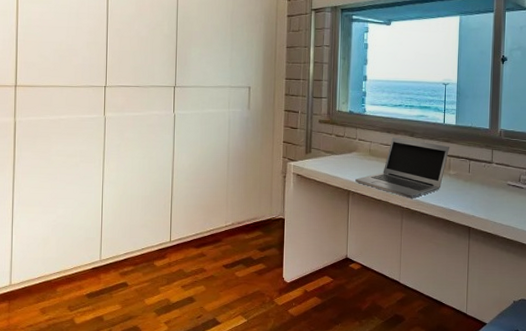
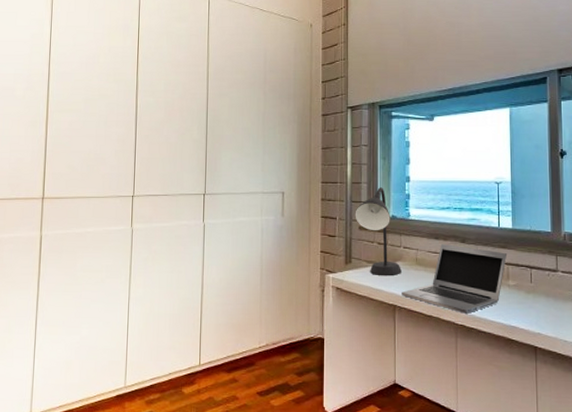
desk lamp: none [315,85,356,164] -> present [355,187,401,275]

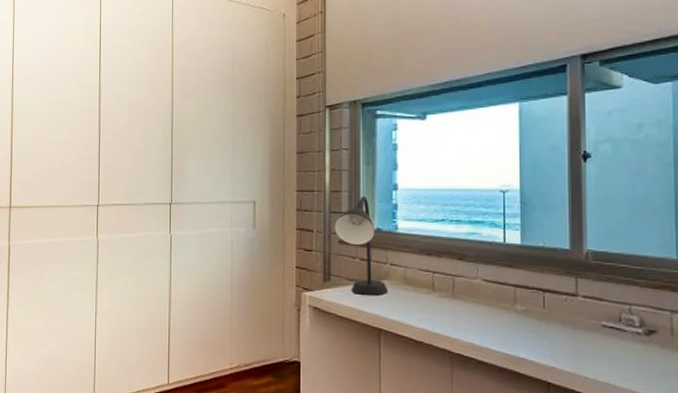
laptop: present [402,244,508,314] -> none [388,261,515,341]

